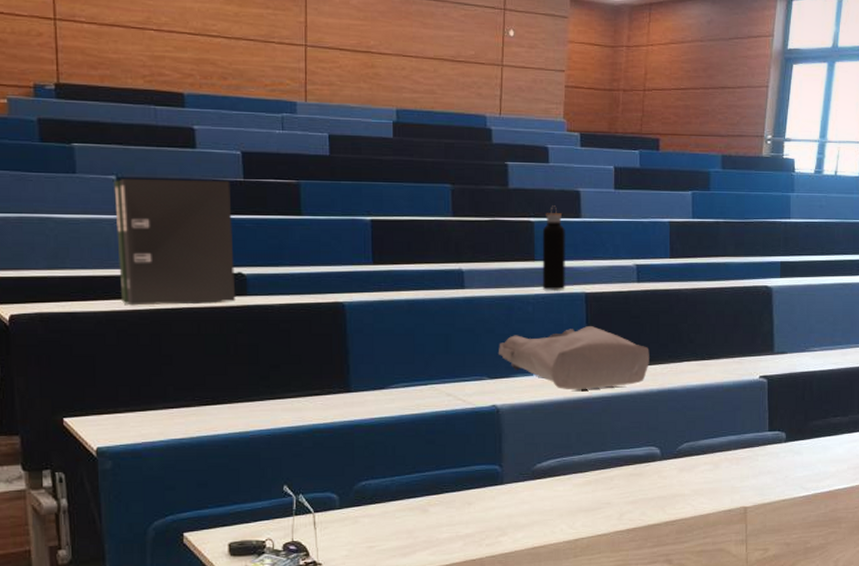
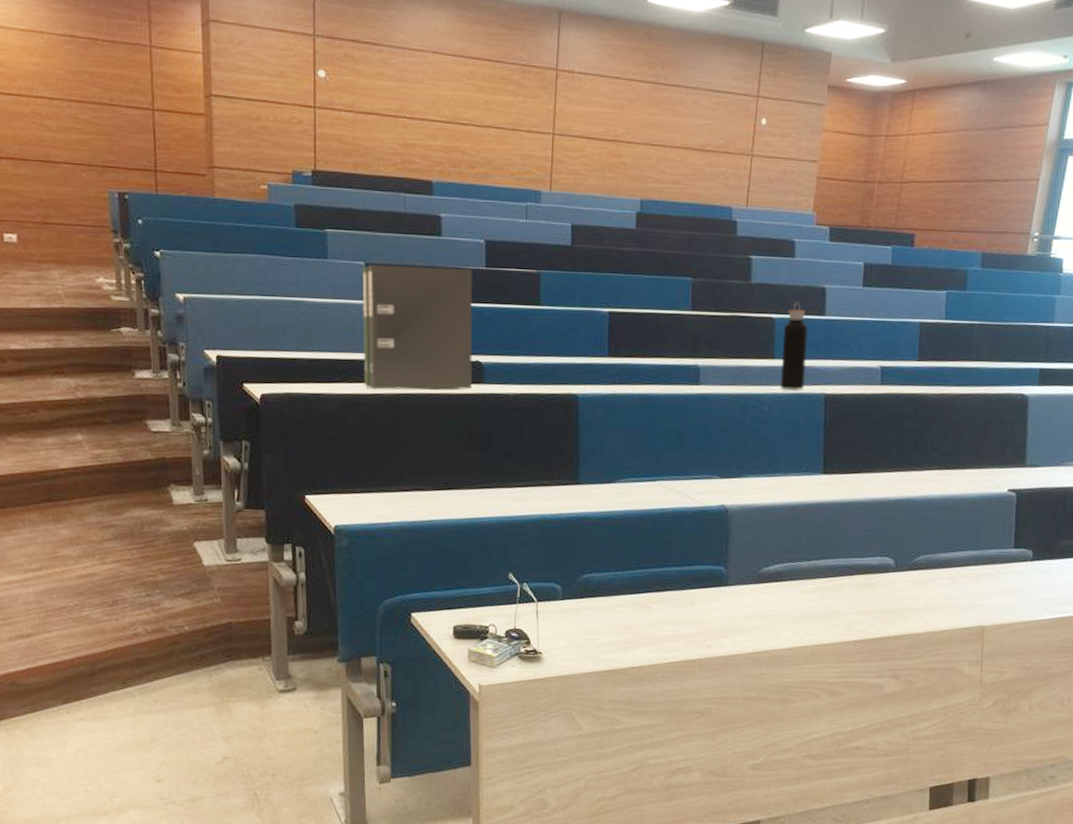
tote bag: present [497,326,650,391] -> none [729,429,890,495]

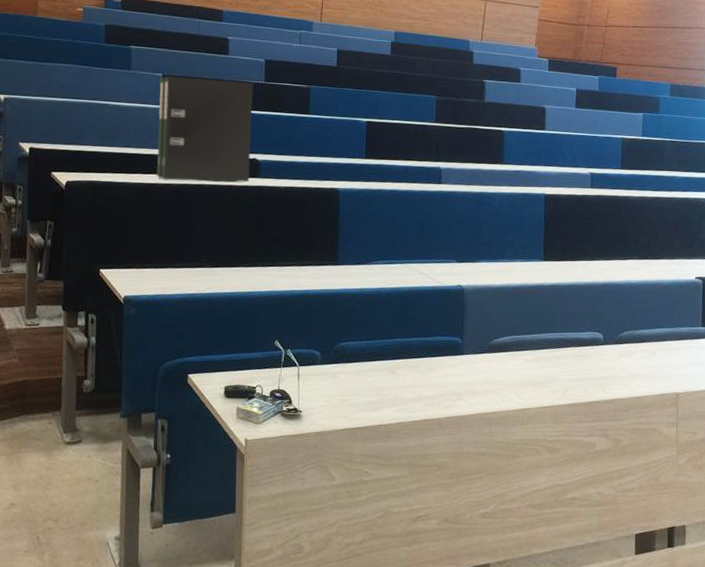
water bottle: present [780,302,809,391] -> none [508,118,532,191]

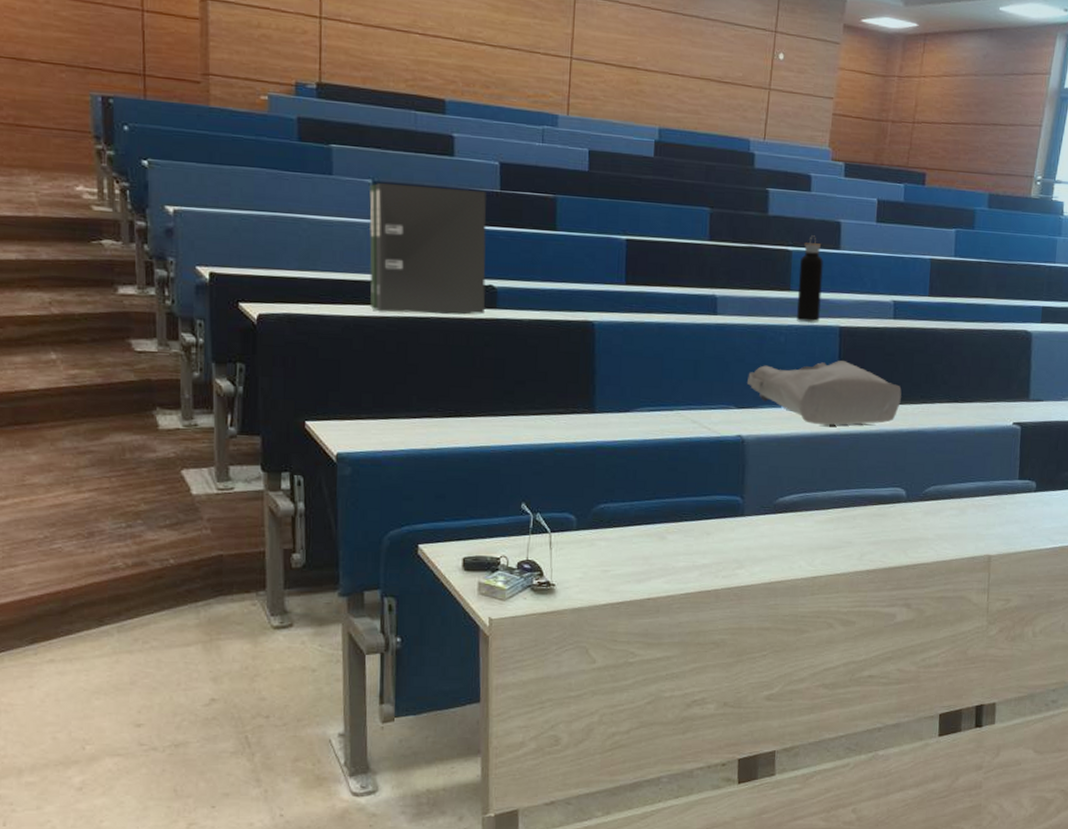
tote bag: none [466,223,598,278] -> present [746,361,902,426]
water bottle: none [508,118,532,191] -> present [796,235,824,323]

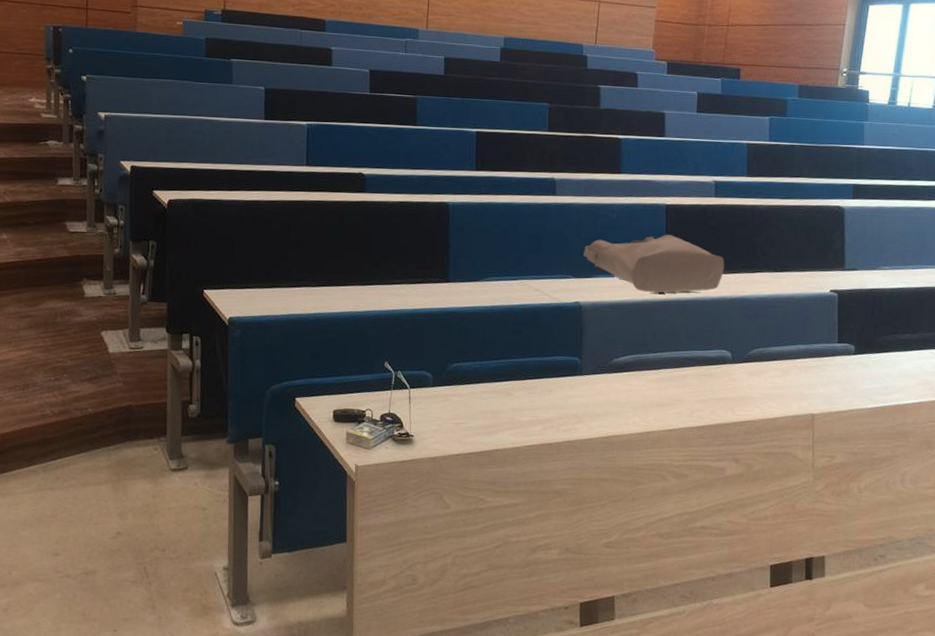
binder: present [369,183,487,315] -> none [259,89,358,198]
water bottle: present [796,235,824,323] -> none [626,125,651,202]

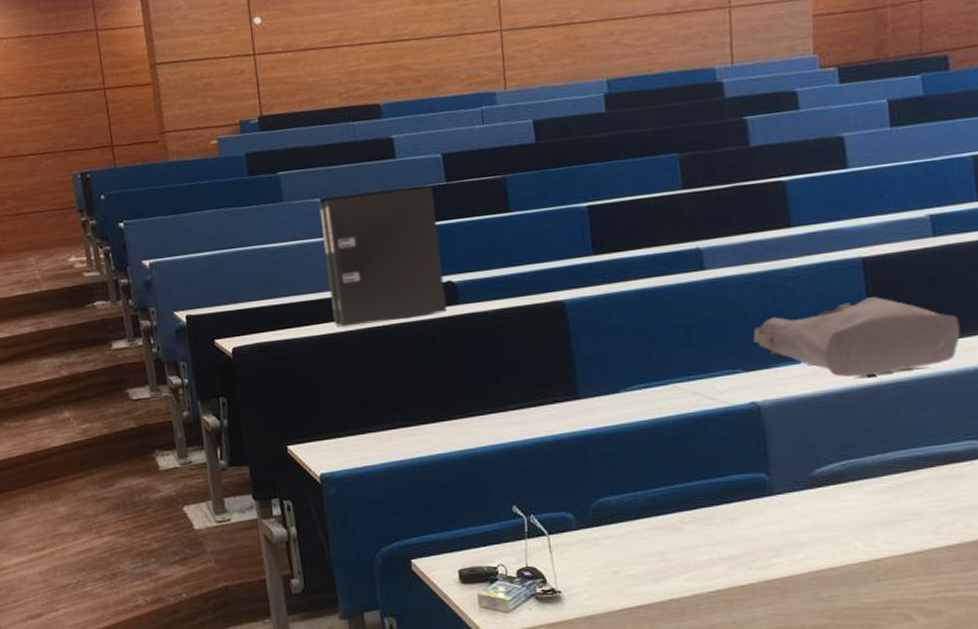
binder: none [259,89,358,198] -> present [319,186,447,327]

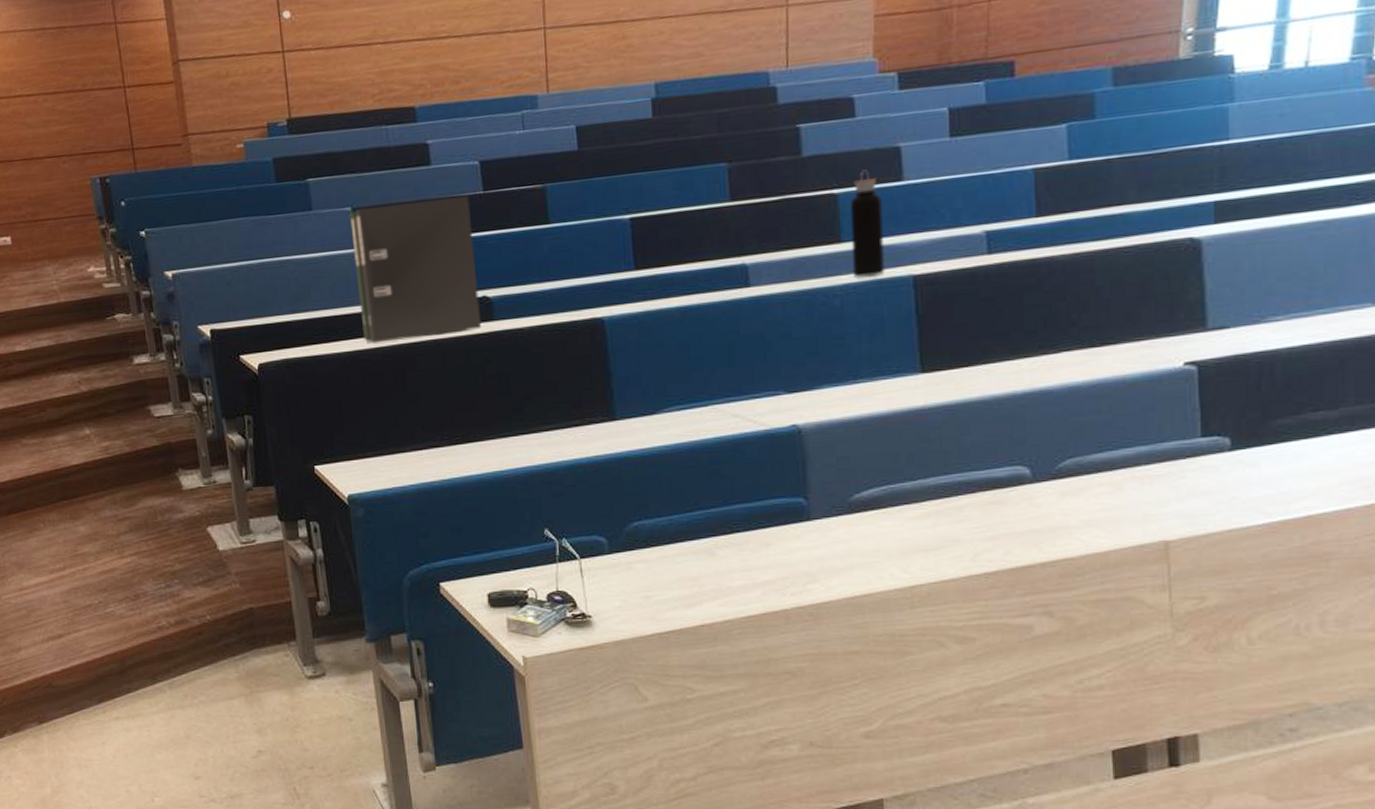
tote bag: present [752,297,960,378] -> none [796,317,1010,401]
water bottle: none [797,158,836,260] -> present [850,170,886,278]

